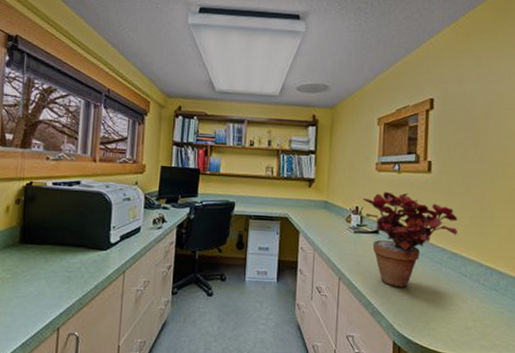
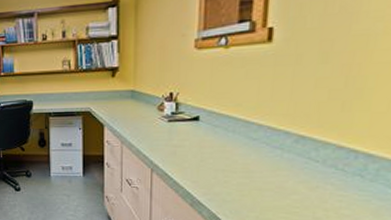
potted plant: present [363,191,458,288] -> none [178,70,310,177]

